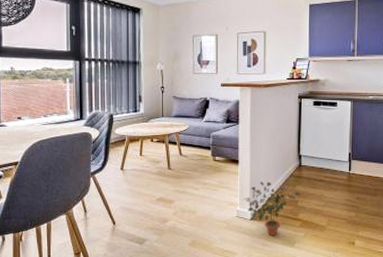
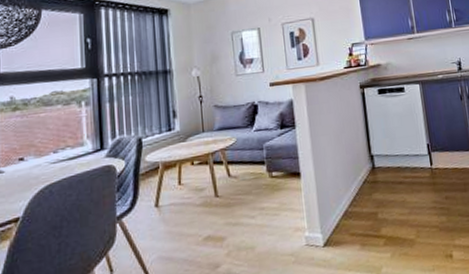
potted plant: present [243,181,301,236] -> none [312,193,380,264]

